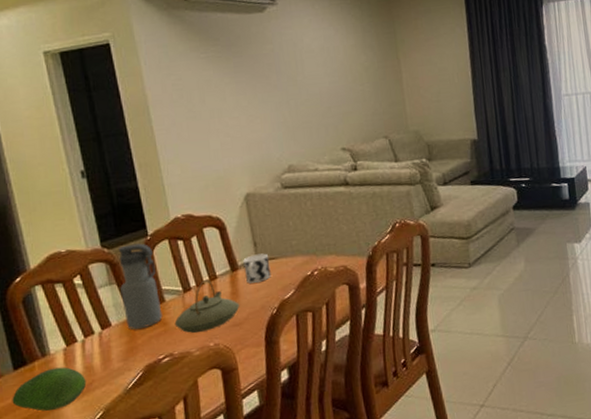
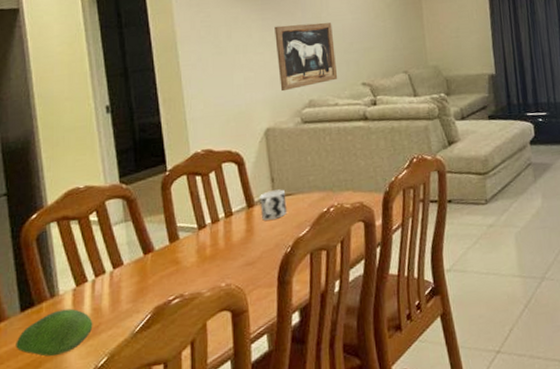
water bottle: present [118,243,163,330] -> none [135,178,176,269]
teapot: present [174,279,240,333] -> none [187,215,254,273]
wall art: none [249,86,317,157] -> present [274,22,338,92]

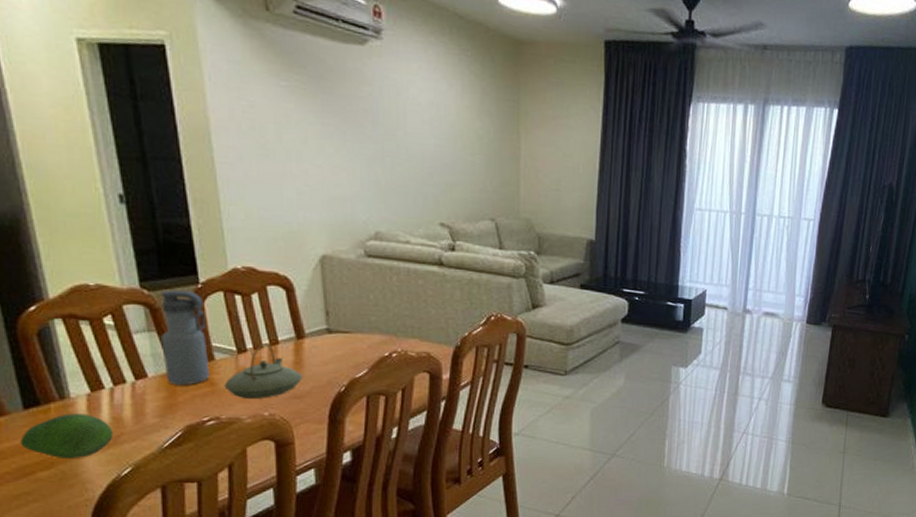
water bottle: none [135,178,176,269] -> present [161,290,211,386]
teapot: none [187,215,254,273] -> present [224,342,303,399]
cup: present [260,189,287,220] -> none [311,324,343,355]
wall art: present [274,22,338,92] -> none [337,136,412,216]

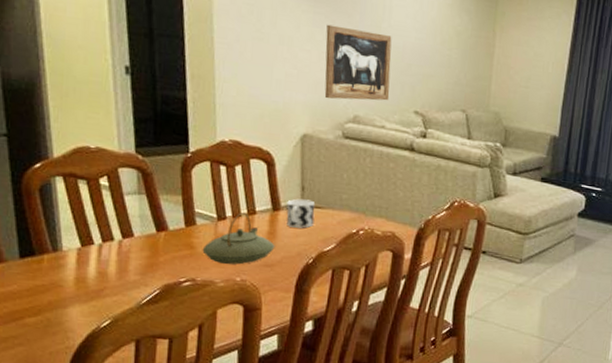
fruit: present [20,413,114,458] -> none [13,265,98,308]
water bottle: present [161,290,211,386] -> none [149,156,192,247]
cup: none [311,324,343,355] -> present [286,198,315,228]
wall art: none [337,136,412,216] -> present [324,24,392,101]

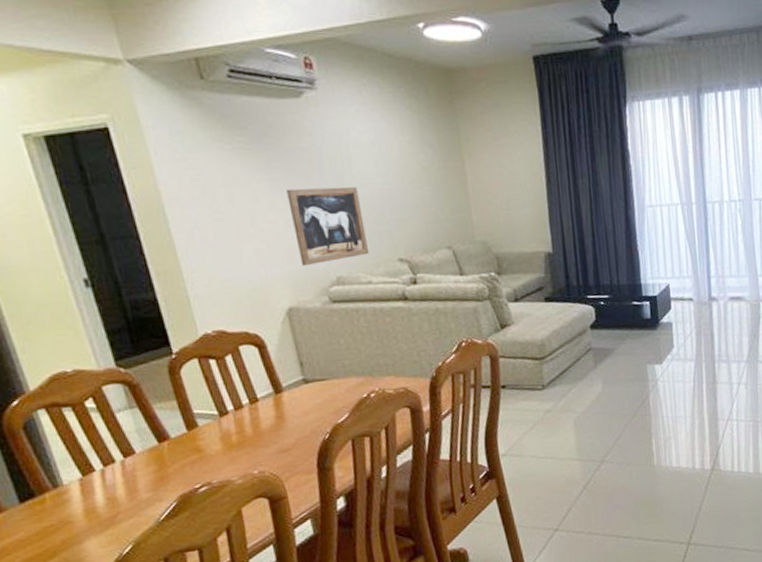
teapot: present [202,211,275,265] -> none [210,401,287,460]
cup: present [286,198,315,228] -> none [288,374,322,407]

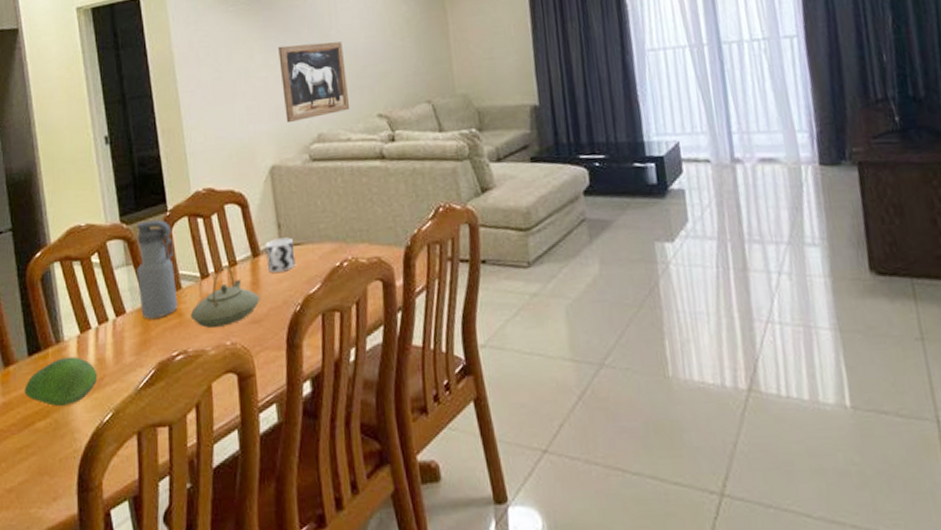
fruit: none [20,498,111,547] -> present [24,356,98,406]
water bottle: none [137,362,197,458] -> present [136,219,178,320]
teapot: none [210,401,287,460] -> present [190,264,260,328]
cup: none [288,374,322,407] -> present [266,237,296,273]

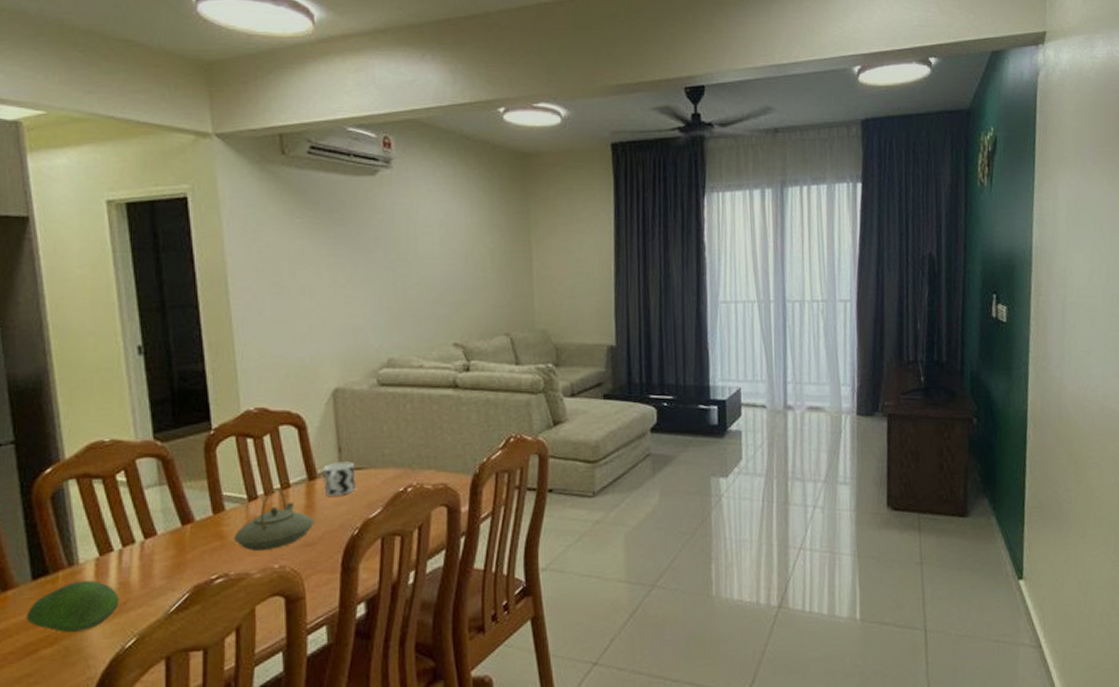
water bottle: present [136,219,178,320] -> none [172,438,220,542]
wall art: present [278,41,350,123] -> none [349,265,425,346]

